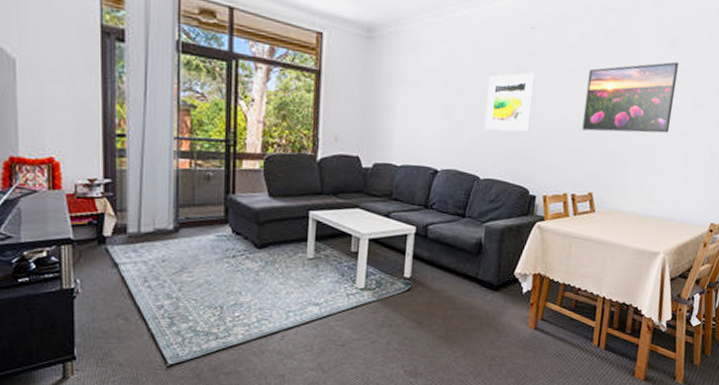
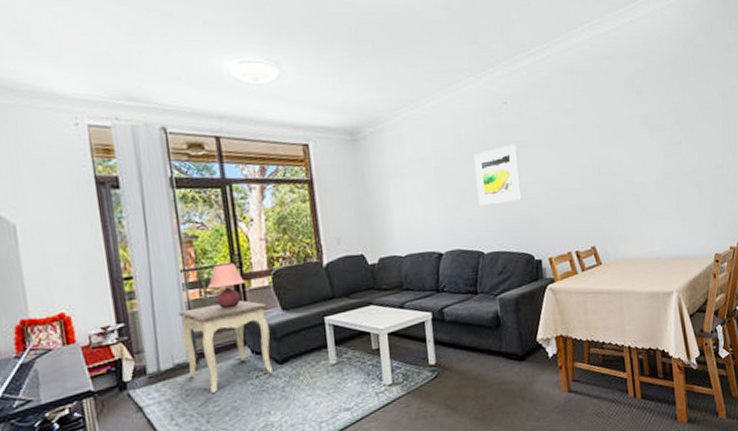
side table: none [165,177,255,263] -> present [177,300,274,393]
table lamp: none [198,138,236,185] -> present [207,263,245,309]
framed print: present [582,61,680,134] -> none [566,109,655,189]

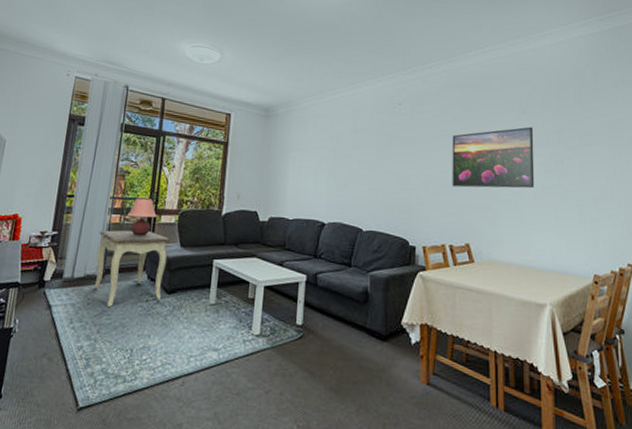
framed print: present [474,143,522,205] -> none [364,139,405,189]
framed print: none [566,109,655,189] -> present [452,127,535,189]

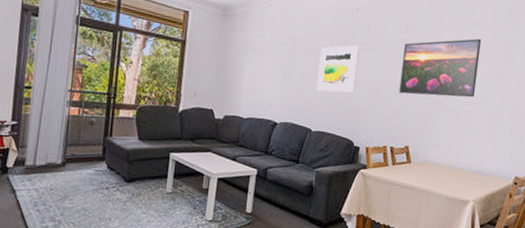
side table: present [94,230,170,307] -> none [56,122,128,193]
table lamp: present [127,198,157,236] -> none [86,92,115,129]
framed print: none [364,139,405,189] -> present [316,45,359,93]

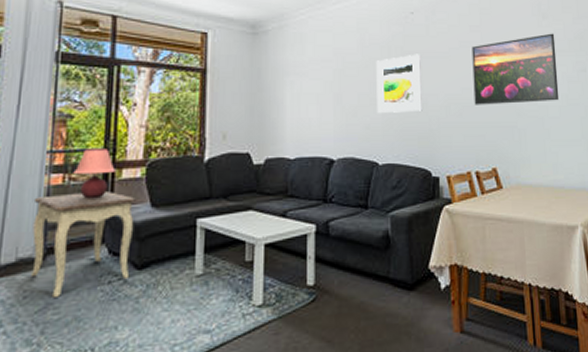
side table: none [56,122,128,193] -> present [31,192,136,297]
table lamp: none [86,92,115,129] -> present [73,149,115,199]

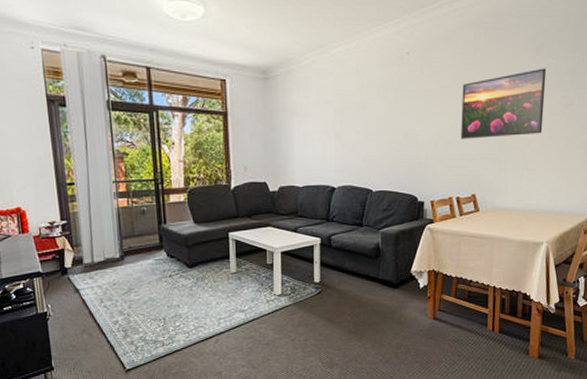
side table: present [31,192,136,297] -> none [109,212,184,285]
table lamp: present [73,149,115,199] -> none [134,179,165,217]
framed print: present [376,54,422,113] -> none [372,93,414,147]

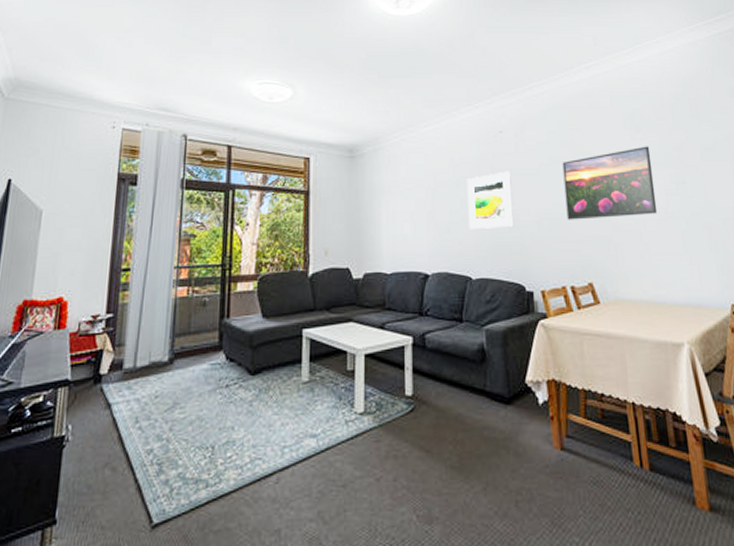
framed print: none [372,93,414,147] -> present [467,171,514,229]

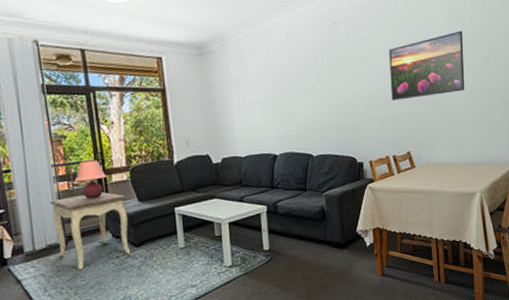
side table: none [162,303,249,398] -> present [49,192,131,270]
table lamp: none [196,264,231,310] -> present [75,160,107,199]
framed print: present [467,171,514,229] -> none [306,60,348,114]

